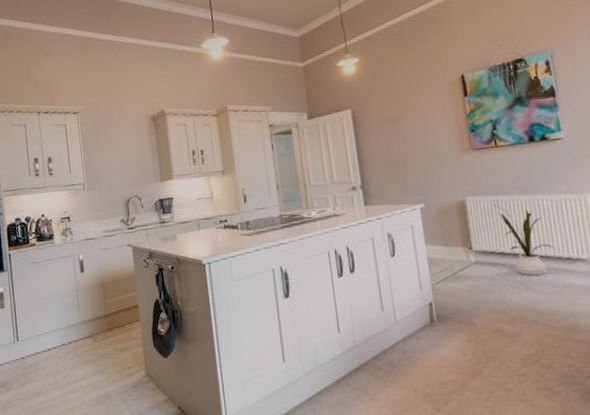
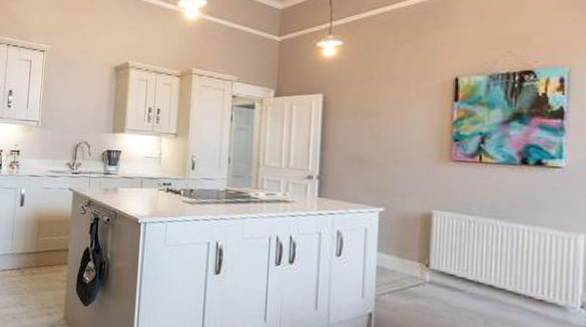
house plant: present [492,204,553,276] -> none [463,224,526,312]

